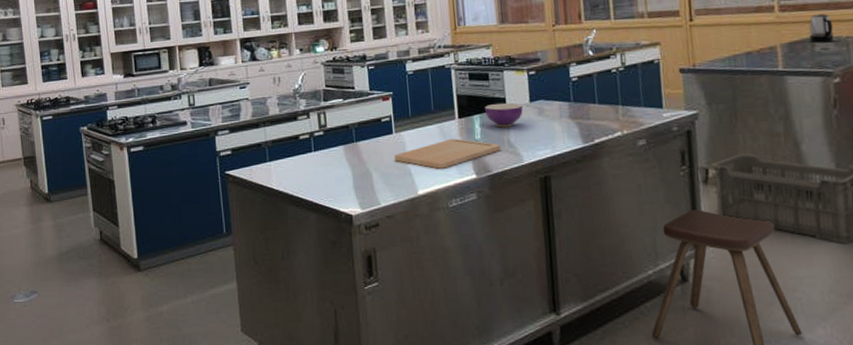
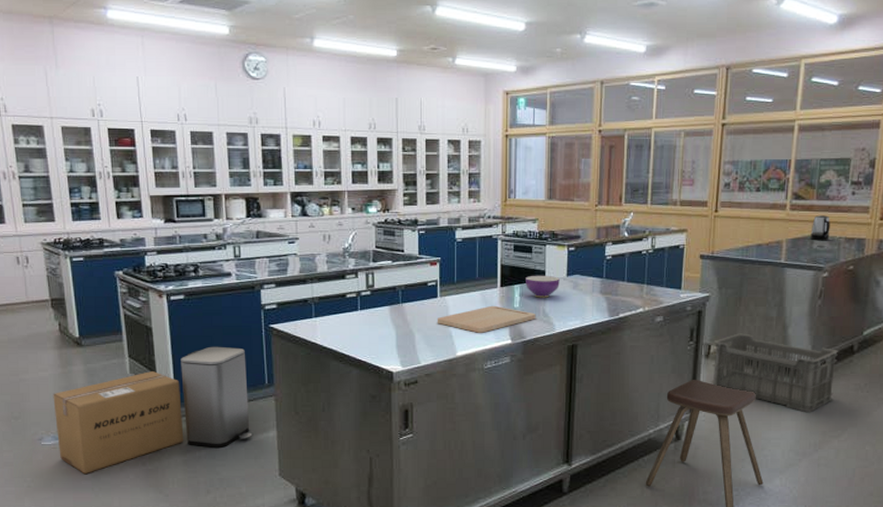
box: none [25,224,146,333] -> present [53,371,184,475]
pedal bin: none [141,196,213,303] -> present [181,346,253,449]

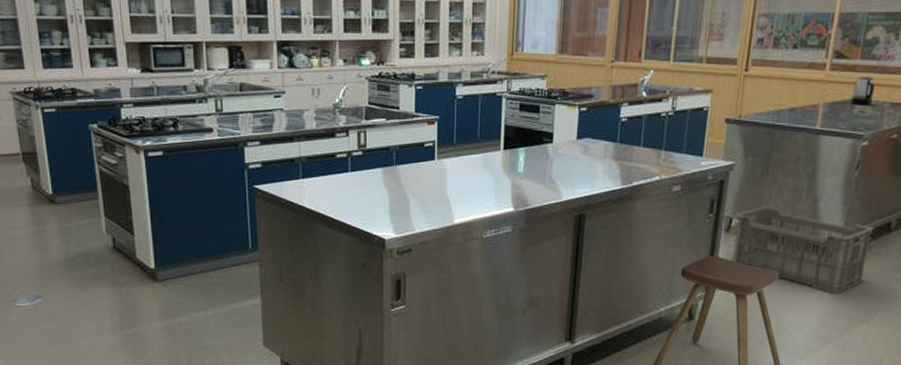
box: present [53,371,184,475] -> none [26,232,164,338]
pedal bin: present [181,346,253,449] -> none [159,207,236,315]
cutting board: present [437,305,536,333] -> none [433,169,542,199]
bowl: present [526,275,560,298] -> none [531,137,569,163]

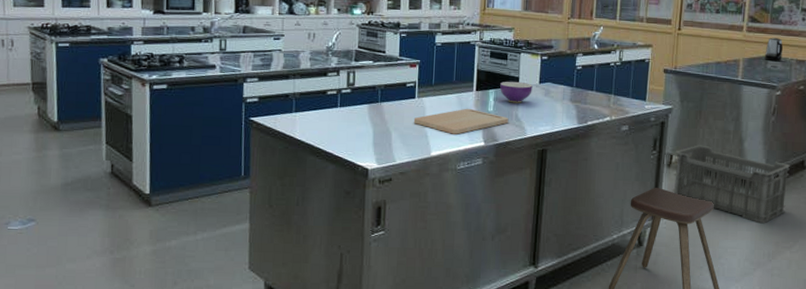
cutting board: none [433,169,542,199] -> present [413,108,509,135]
bowl: none [531,137,569,163] -> present [500,81,533,103]

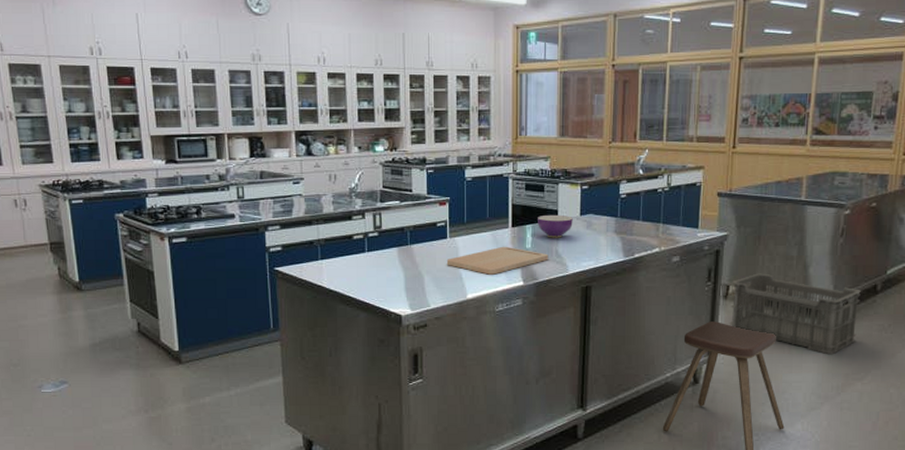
kettle: present [765,38,783,62] -> none [831,151,852,177]

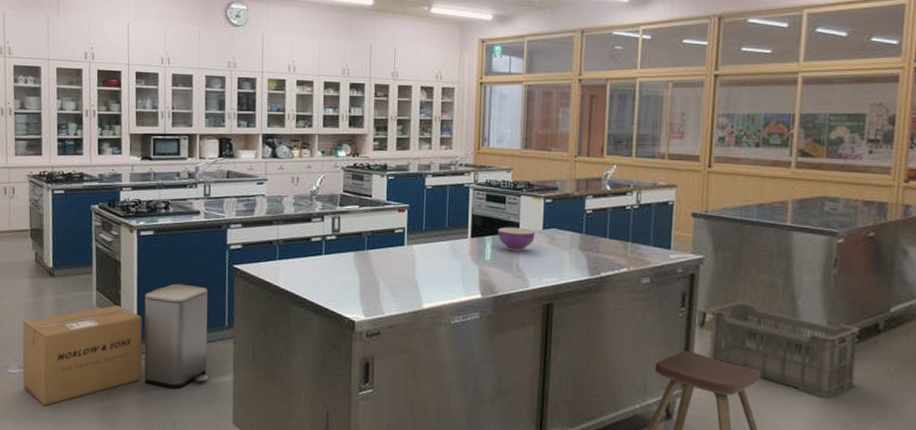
box: none [53,316,188,423] -> present [22,305,143,406]
pedal bin: none [183,290,258,395] -> present [144,283,209,390]
cutting board: present [446,246,549,275] -> none [402,256,509,285]

